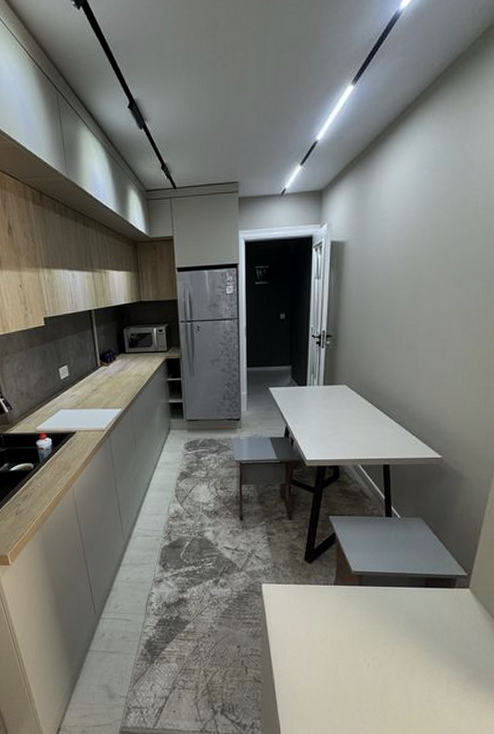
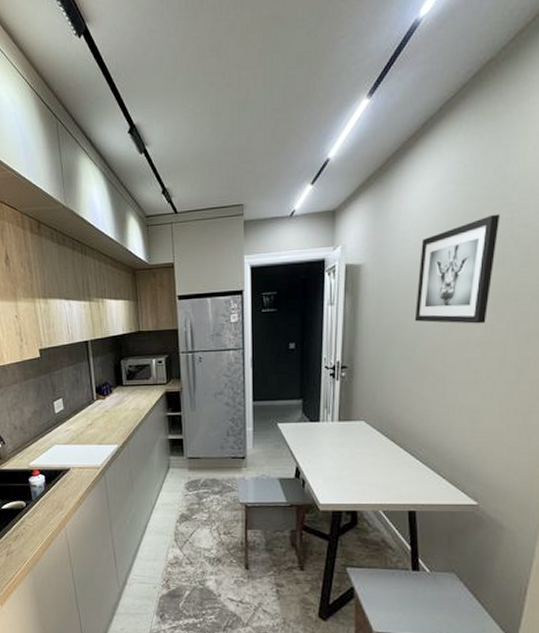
wall art: none [391,198,467,298] -> present [414,214,501,324]

